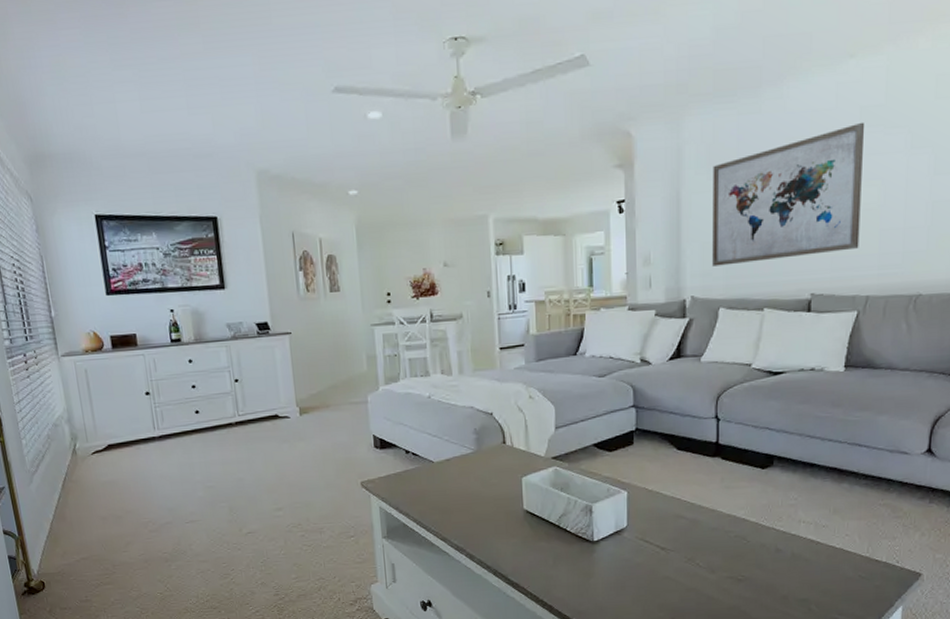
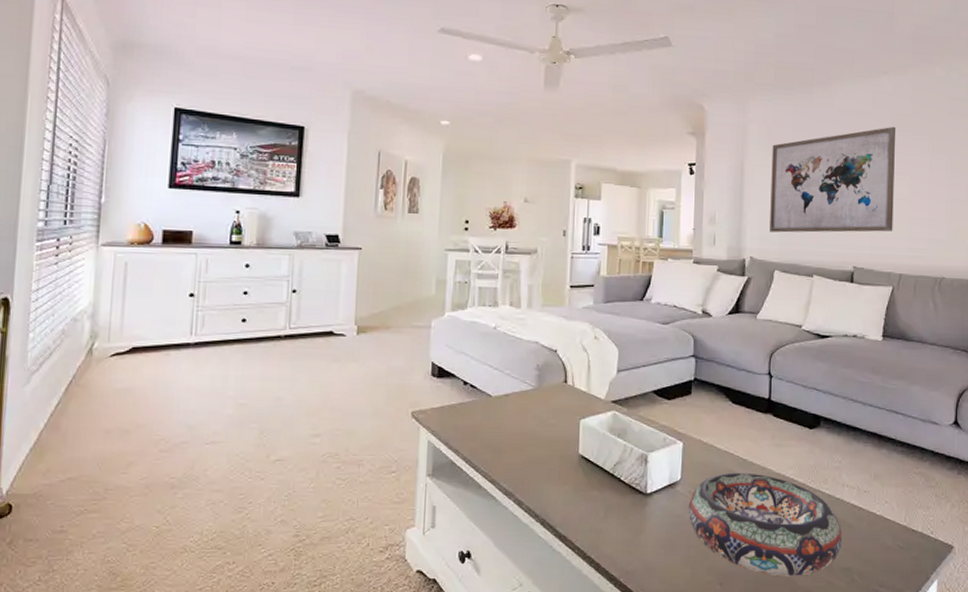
decorative bowl: none [636,515,799,610] -> present [688,472,843,577]

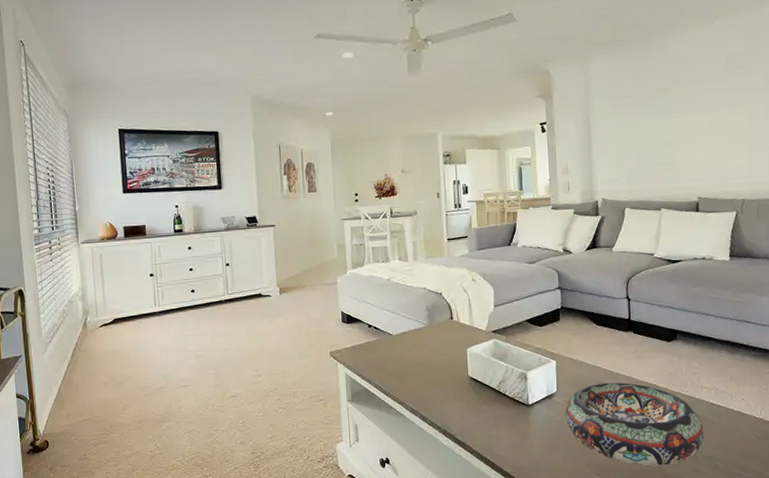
wall art: present [770,126,895,233] -> none [614,65,734,175]

